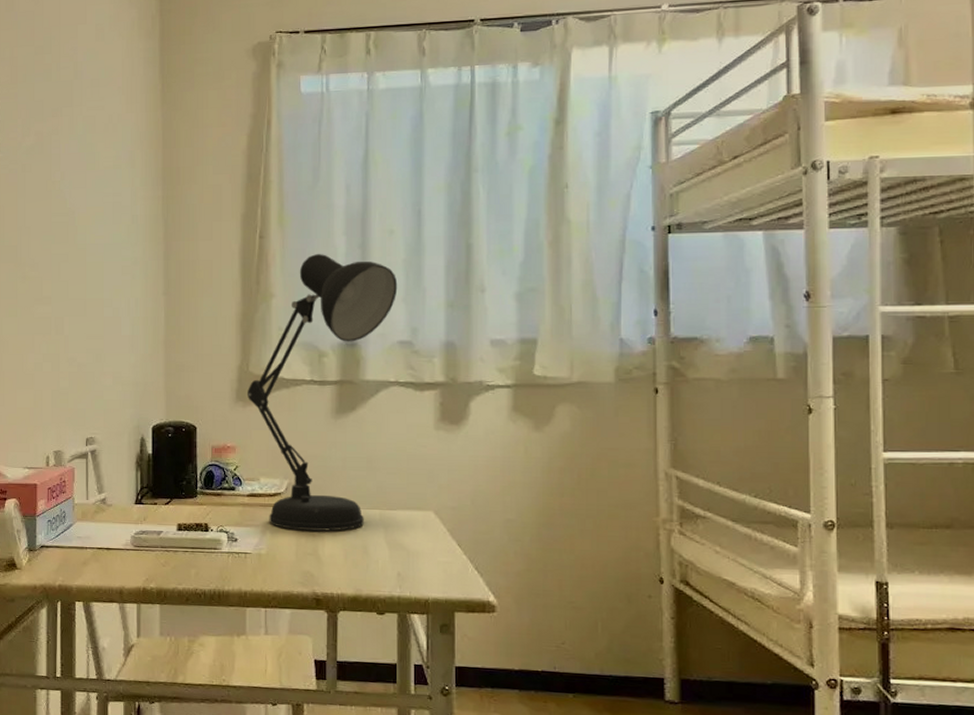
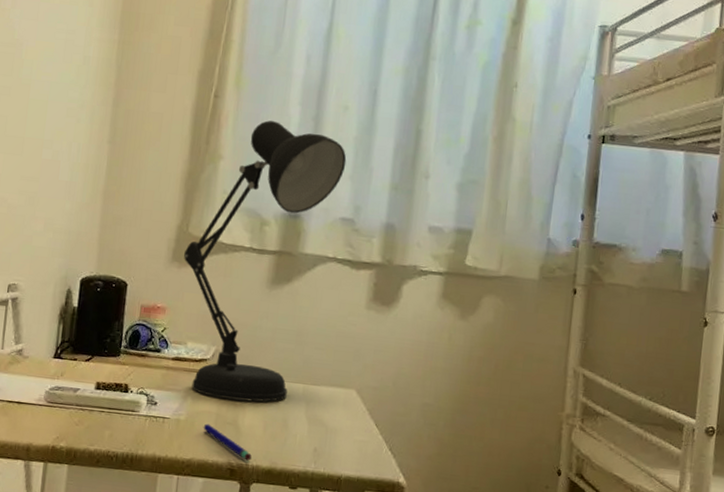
pen: none [284,556,335,590] -> present [203,423,252,461]

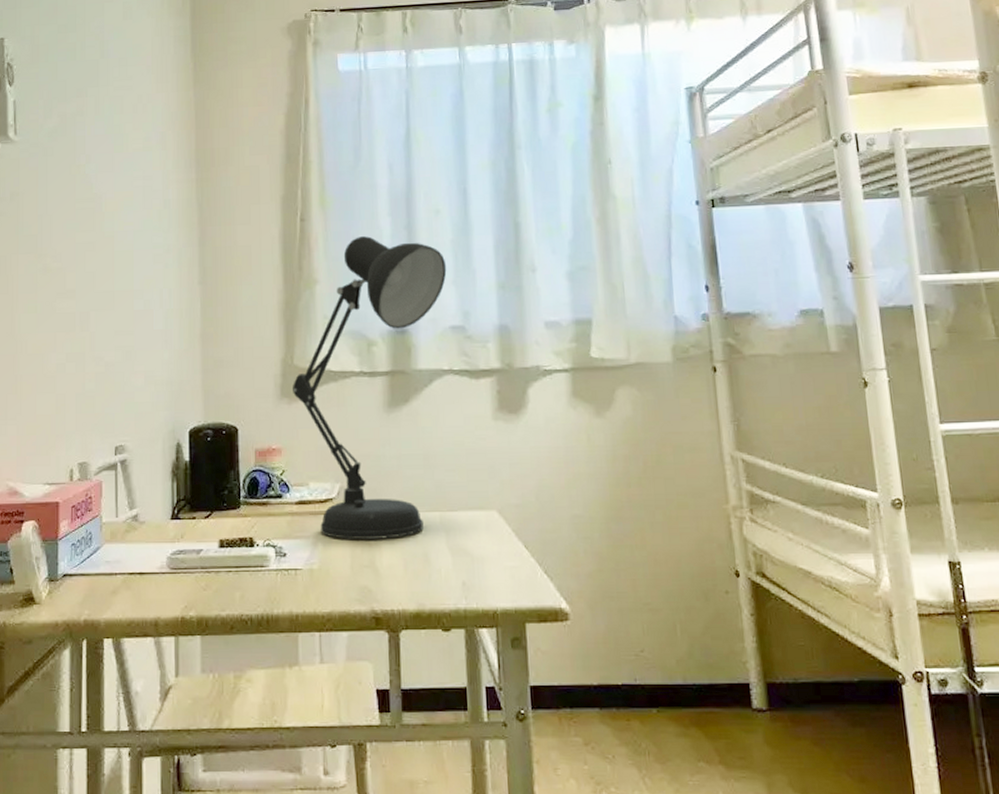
pen: present [203,423,252,461] -> none [339,570,396,606]

